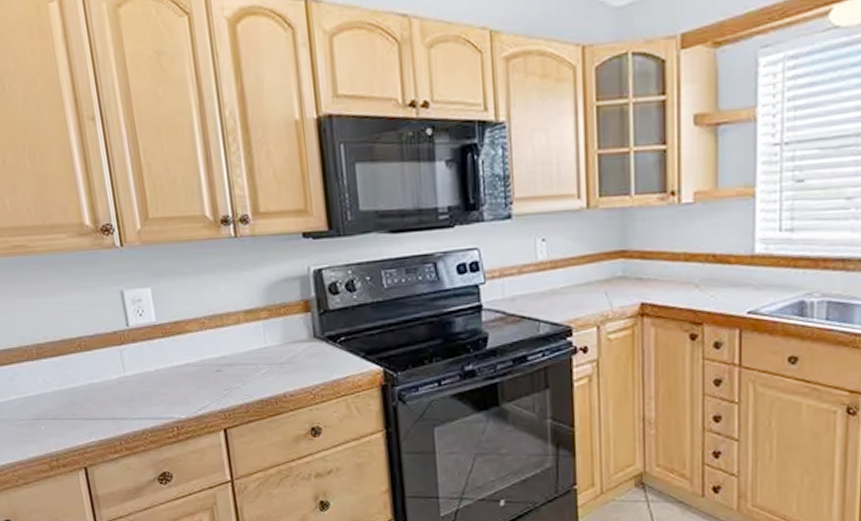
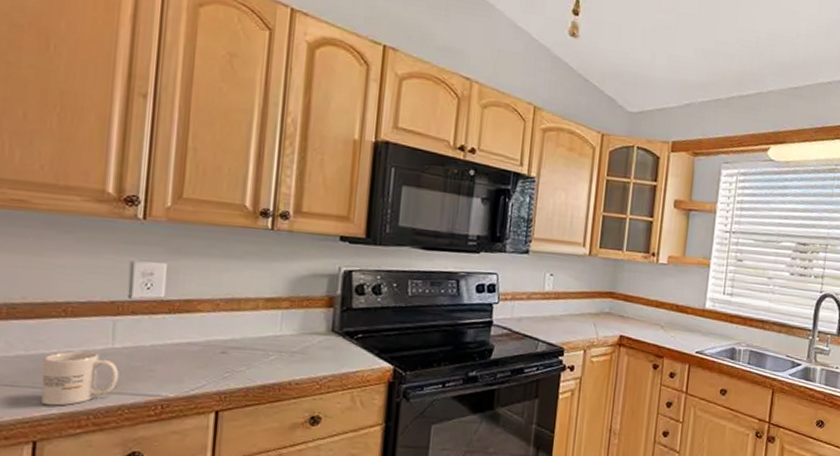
mug: none [74,382,137,435] -> present [41,351,119,406]

